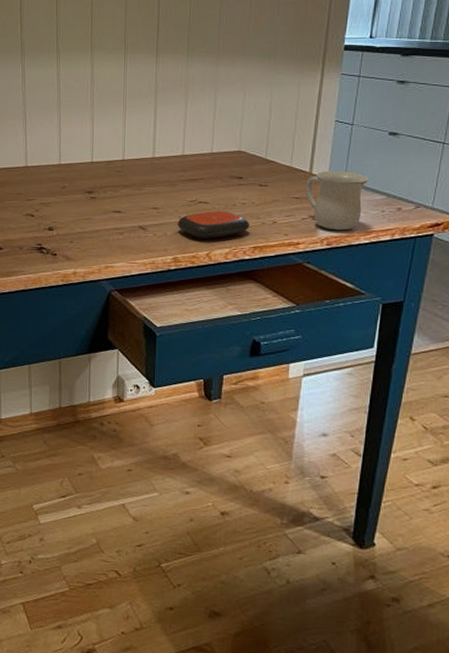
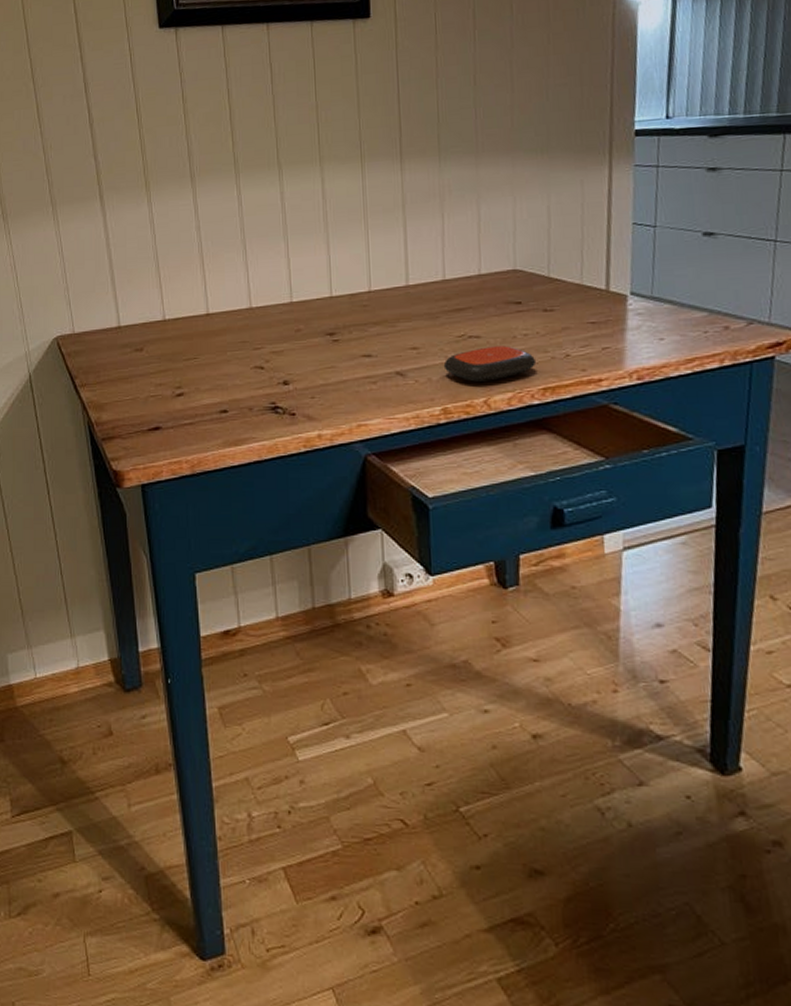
mug: present [305,171,369,231] -> none [602,285,683,361]

